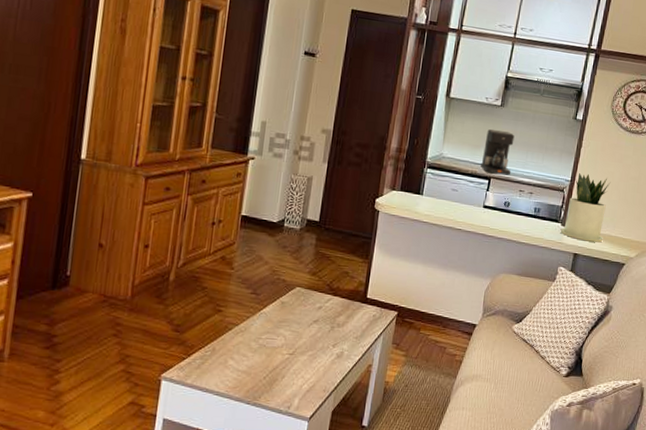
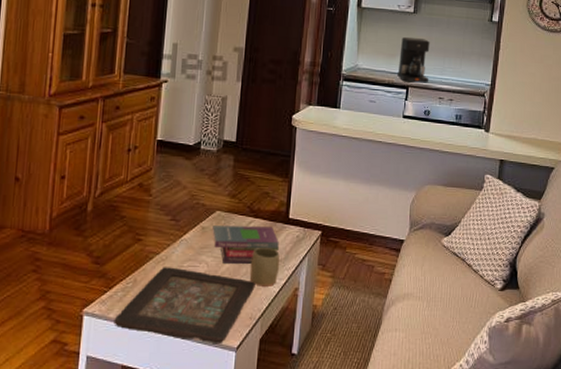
decorative tray: none [191,338,331,413] -> present [114,267,256,343]
books: none [290,301,356,339] -> present [211,226,279,264]
mug: none [325,323,356,362] -> present [249,246,280,286]
planter: present [560,173,611,243] -> none [484,76,533,147]

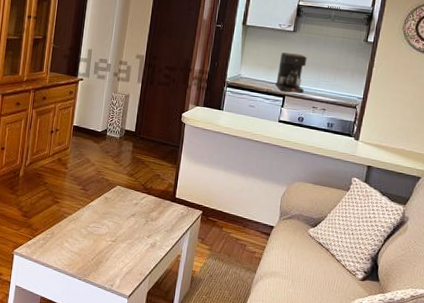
decorative tray: present [114,267,256,343] -> none [36,225,146,291]
books: present [211,226,279,264] -> none [112,197,167,231]
mug: present [249,246,280,286] -> none [141,218,167,251]

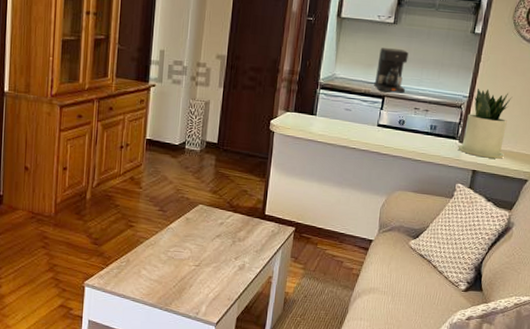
planter: none [353,91,404,157] -> present [458,88,513,159]

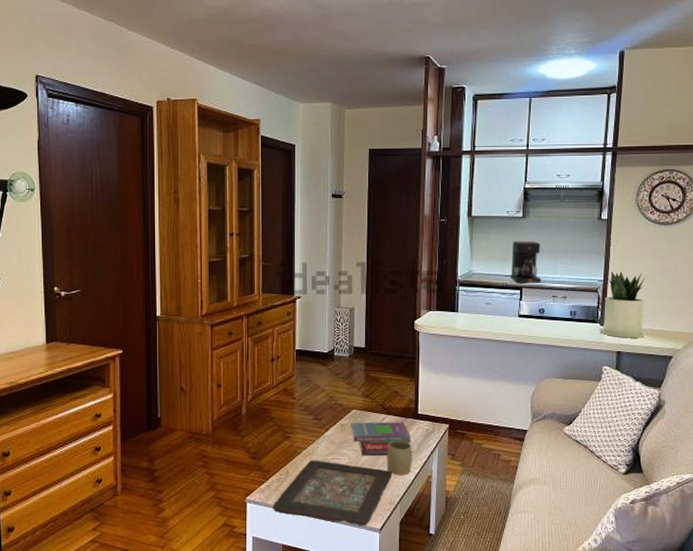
decorative tray: none [110,250,234,318] -> present [272,460,392,525]
books: none [194,217,256,252] -> present [349,422,411,456]
mug: none [228,238,256,273] -> present [386,440,413,475]

